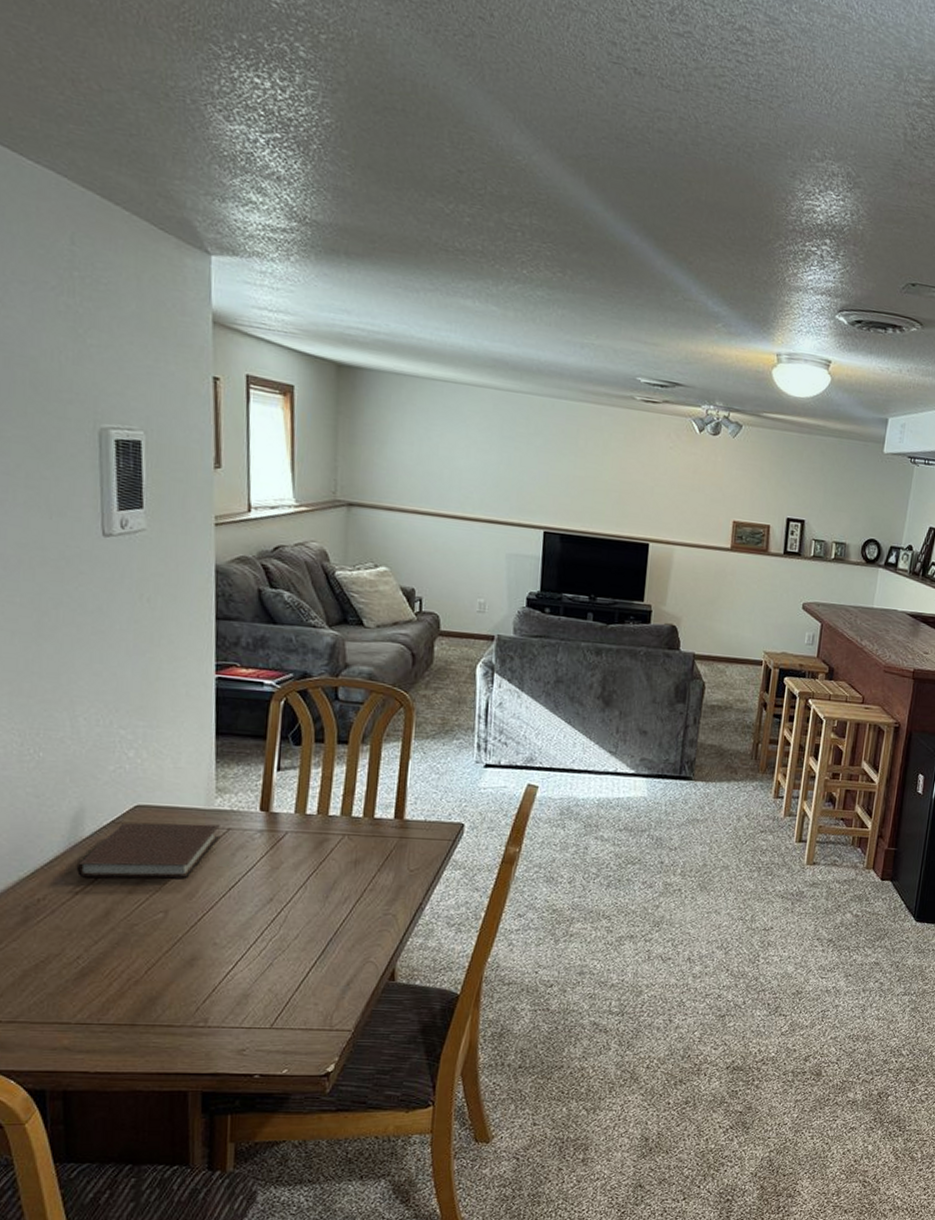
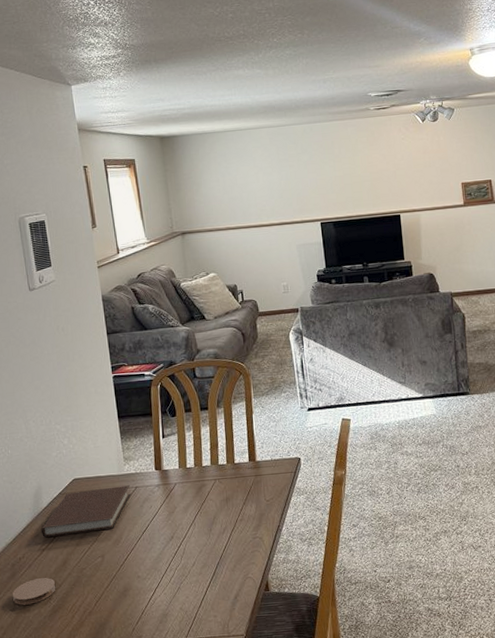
coaster: none [19,929,90,962] -> present [12,578,56,605]

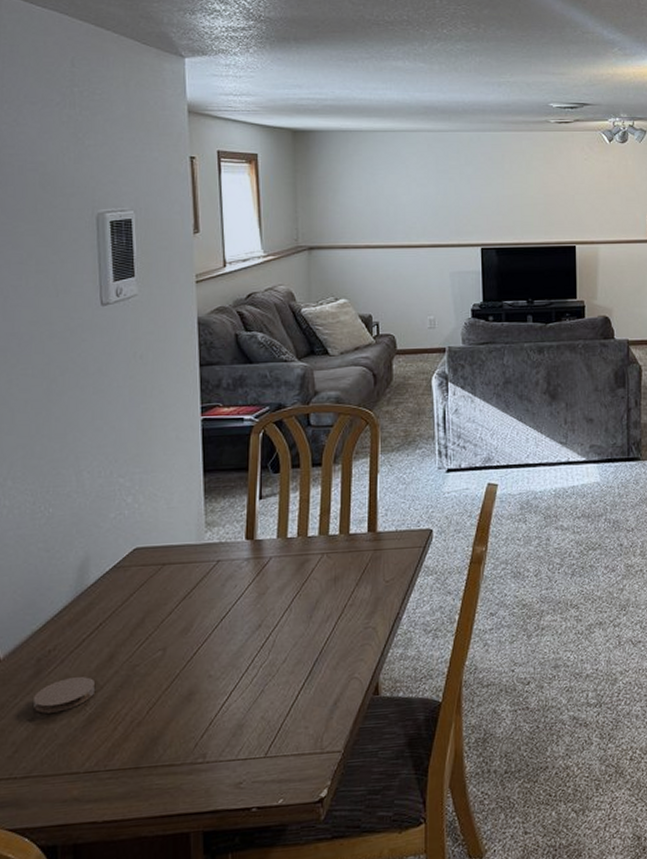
notebook: present [41,485,131,537] -> none [84,558,210,623]

